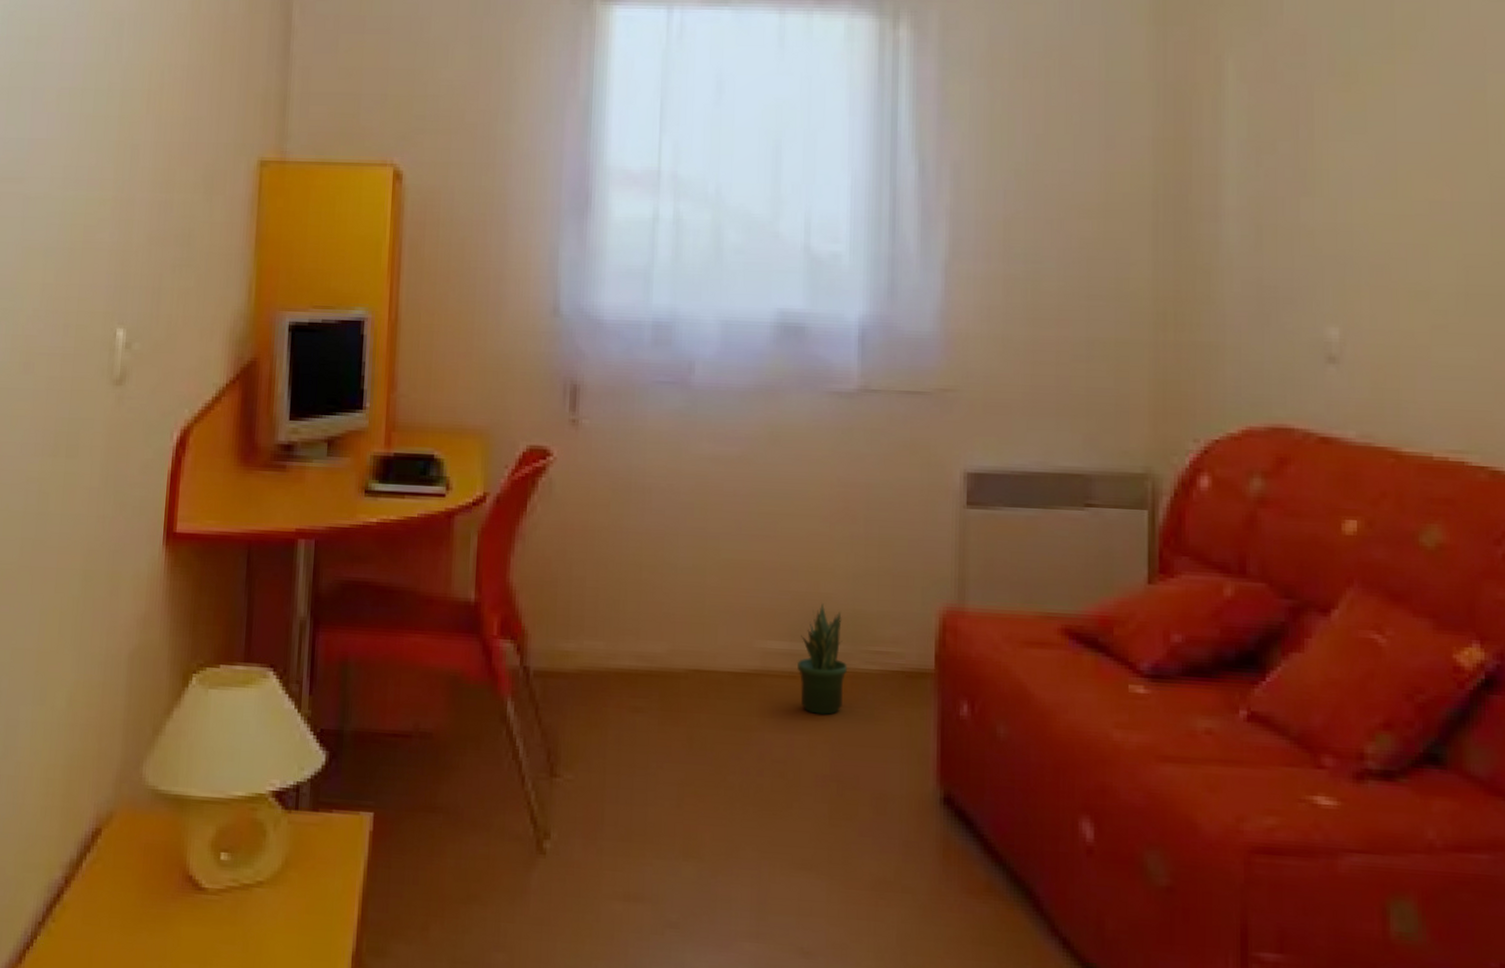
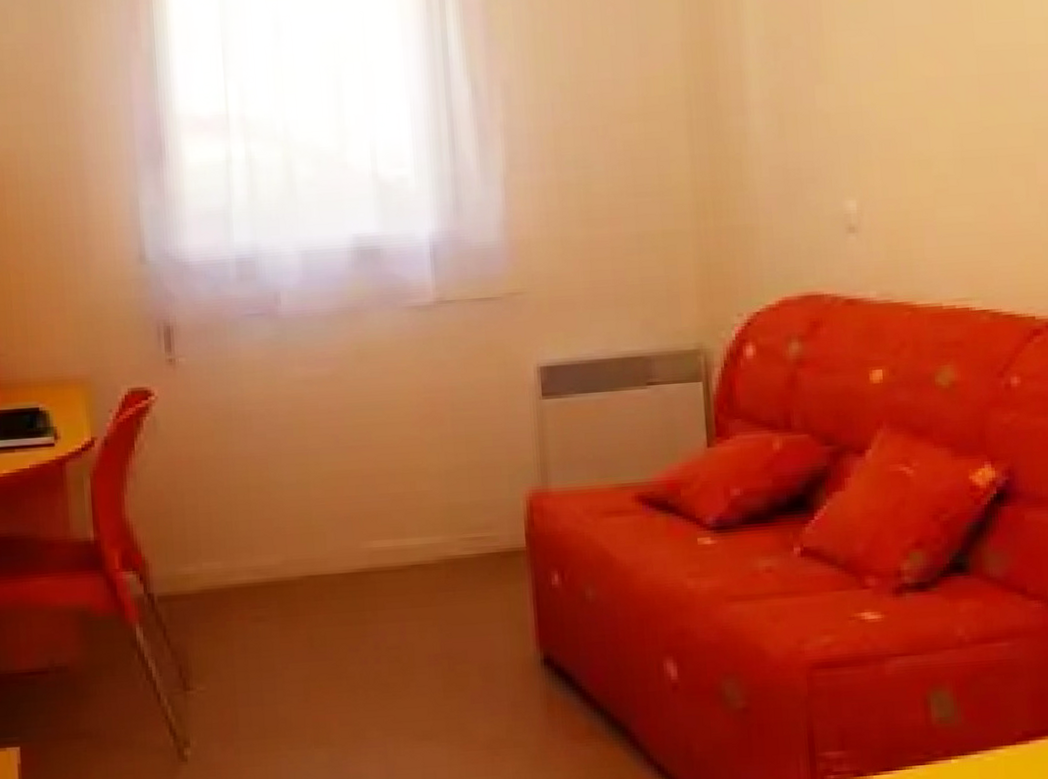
planter: present [796,603,847,716] -> none [401,501,448,601]

